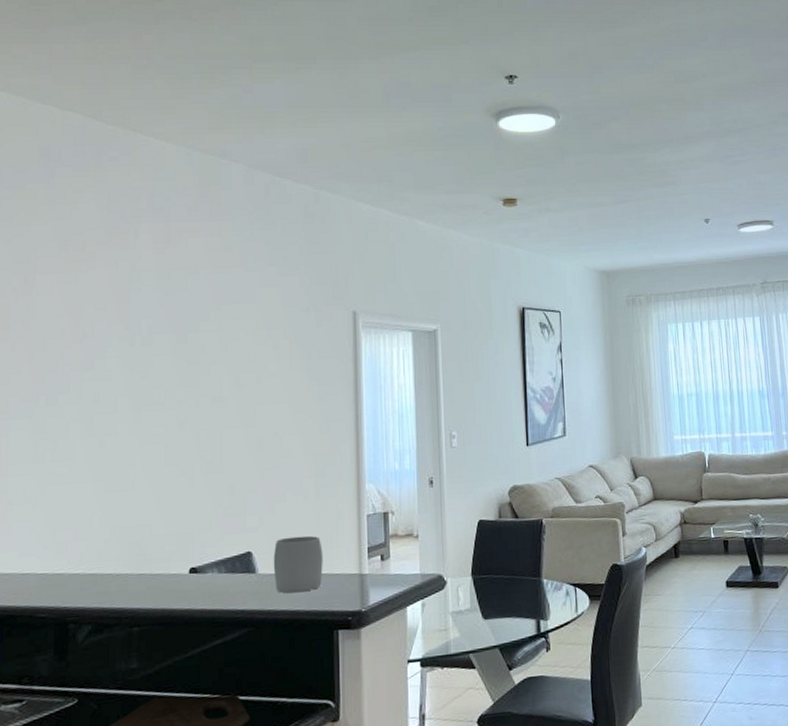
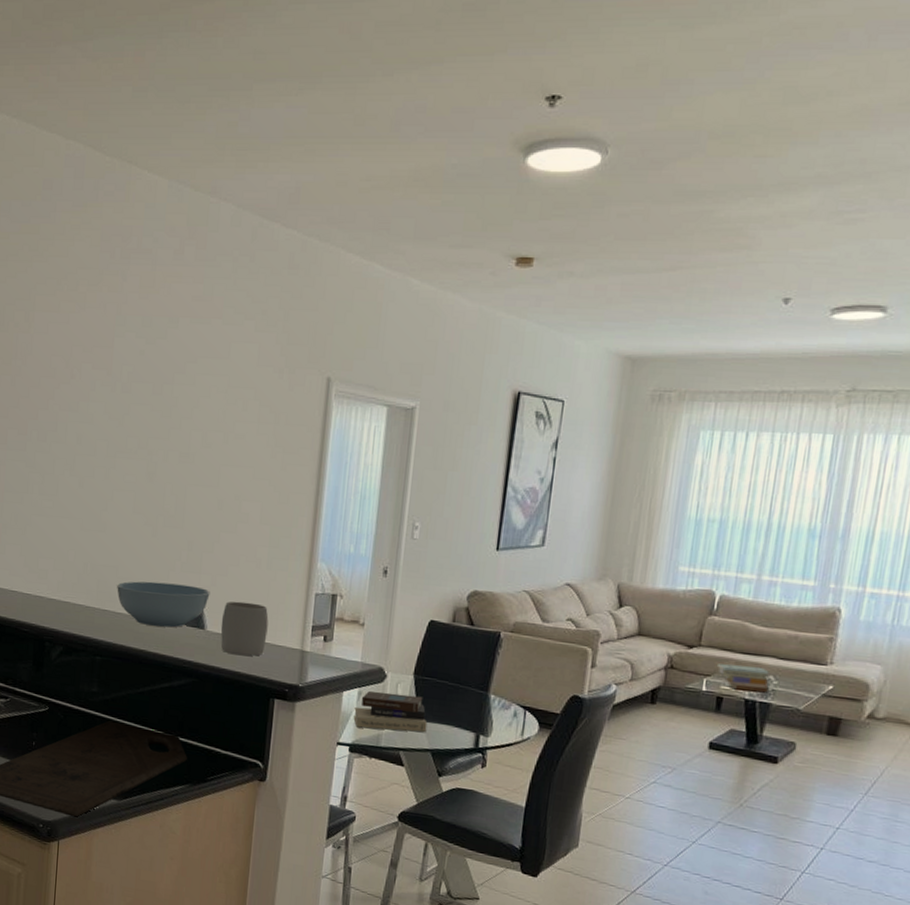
bowl: none [151,529,258,582] -> present [116,581,210,628]
books: none [420,595,492,640] -> present [353,690,428,732]
books: none [717,509,759,532] -> present [716,663,770,693]

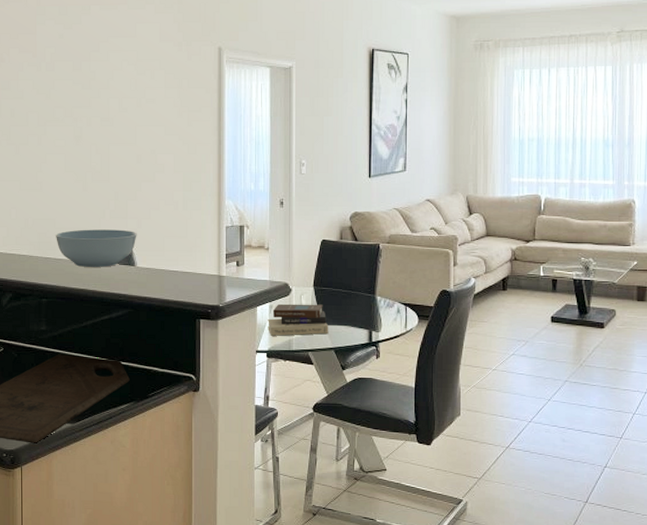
mug: present [220,601,269,656] -> none [149,239,189,285]
books: present [716,663,770,693] -> none [549,253,590,273]

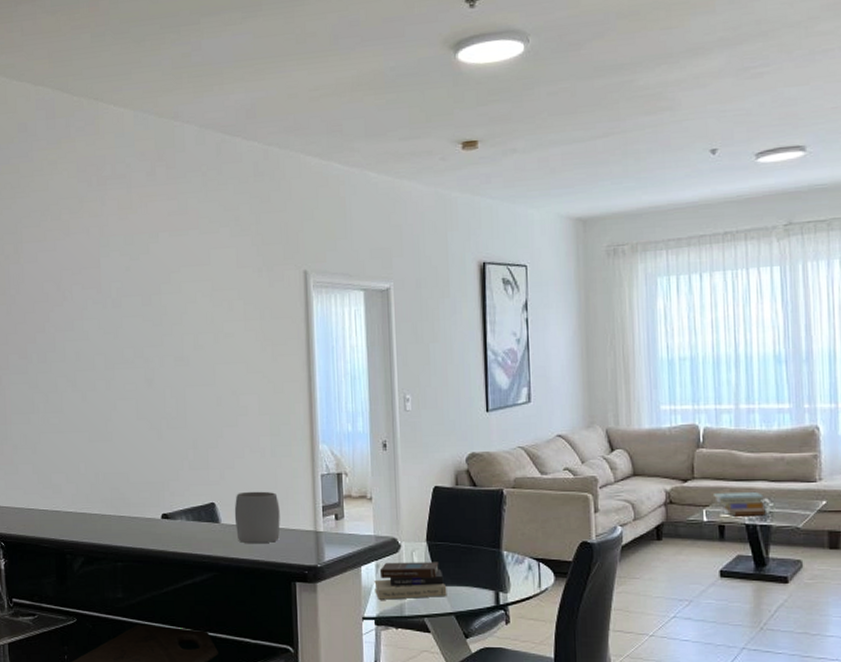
bowl: present [55,229,137,267] -> none [128,482,220,526]
mug: none [149,239,189,285] -> present [234,491,280,544]
books: none [549,253,590,273] -> present [712,492,766,516]

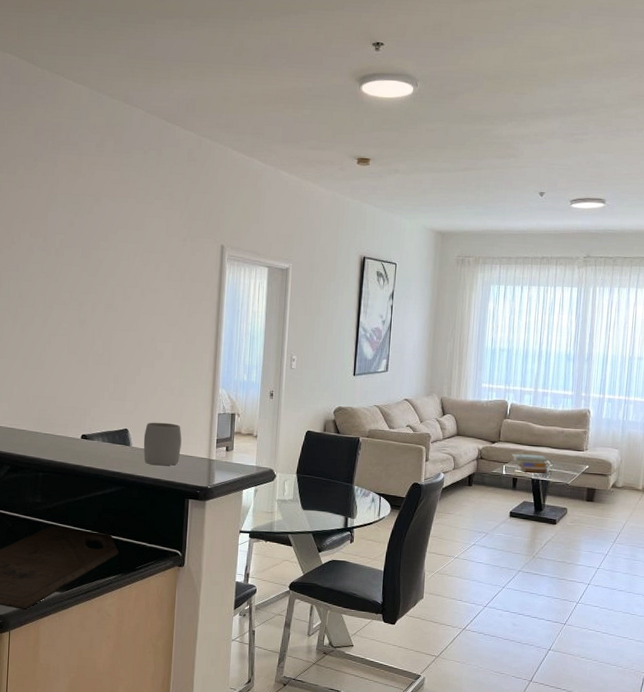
books: present [374,562,447,600] -> none [252,488,309,519]

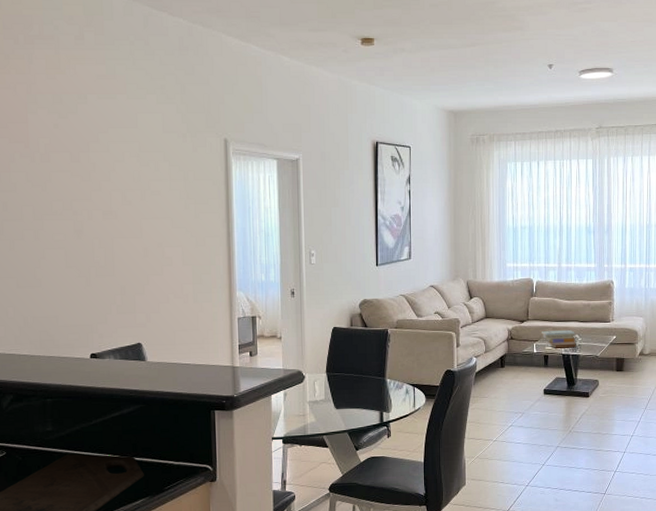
mug: present [143,422,182,466] -> none [159,332,201,379]

